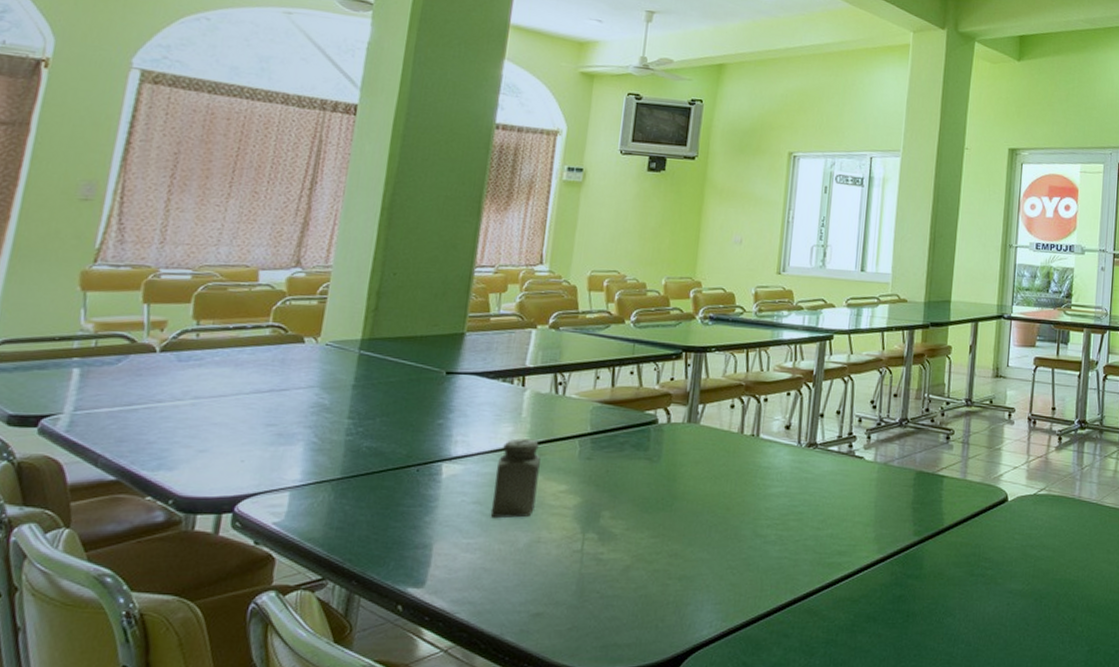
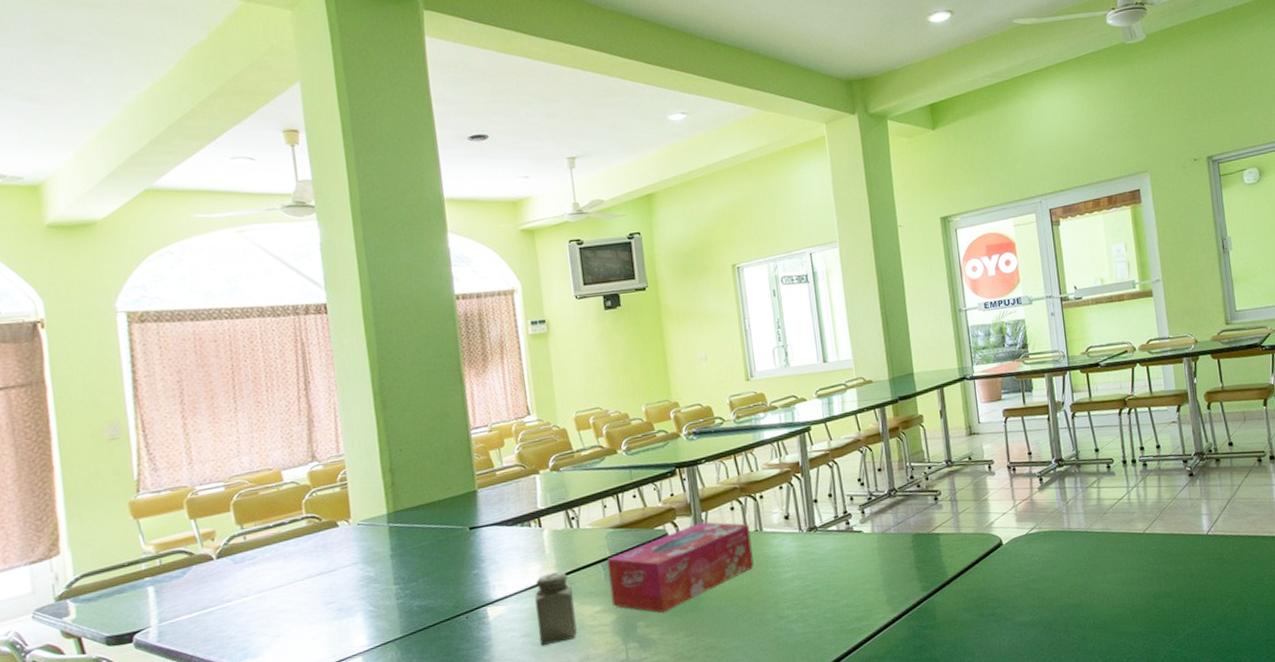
tissue box: none [579,415,746,507] -> present [607,522,754,614]

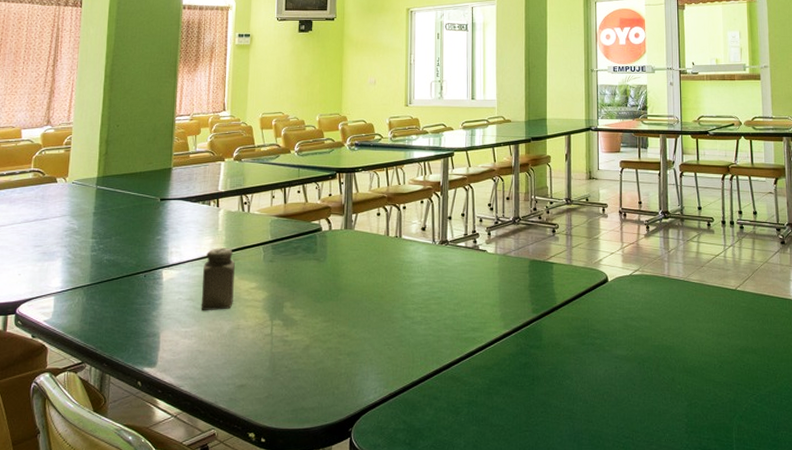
tissue box: present [607,522,754,614] -> none [266,222,391,298]

